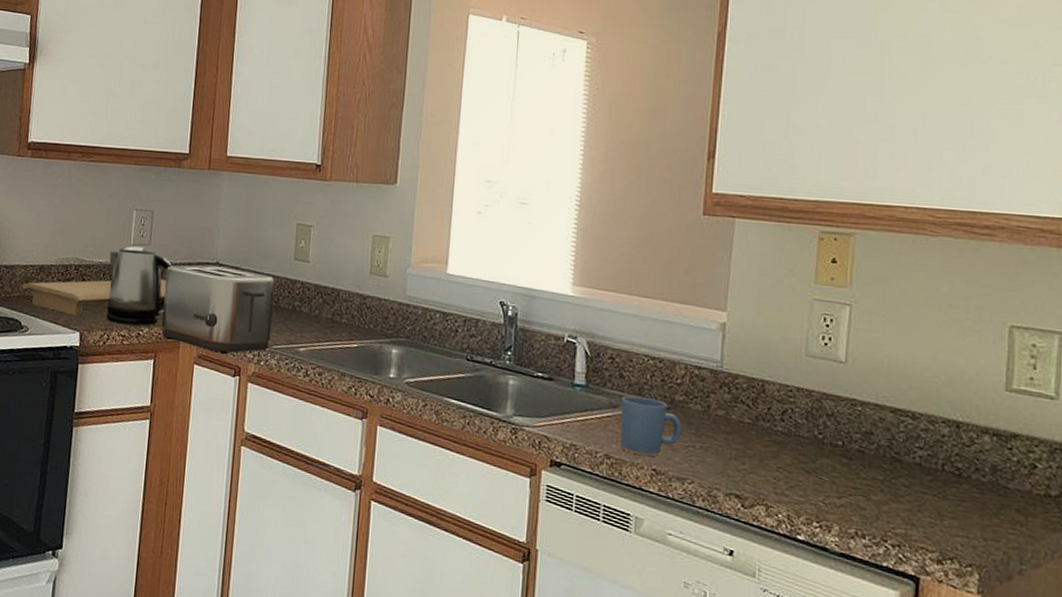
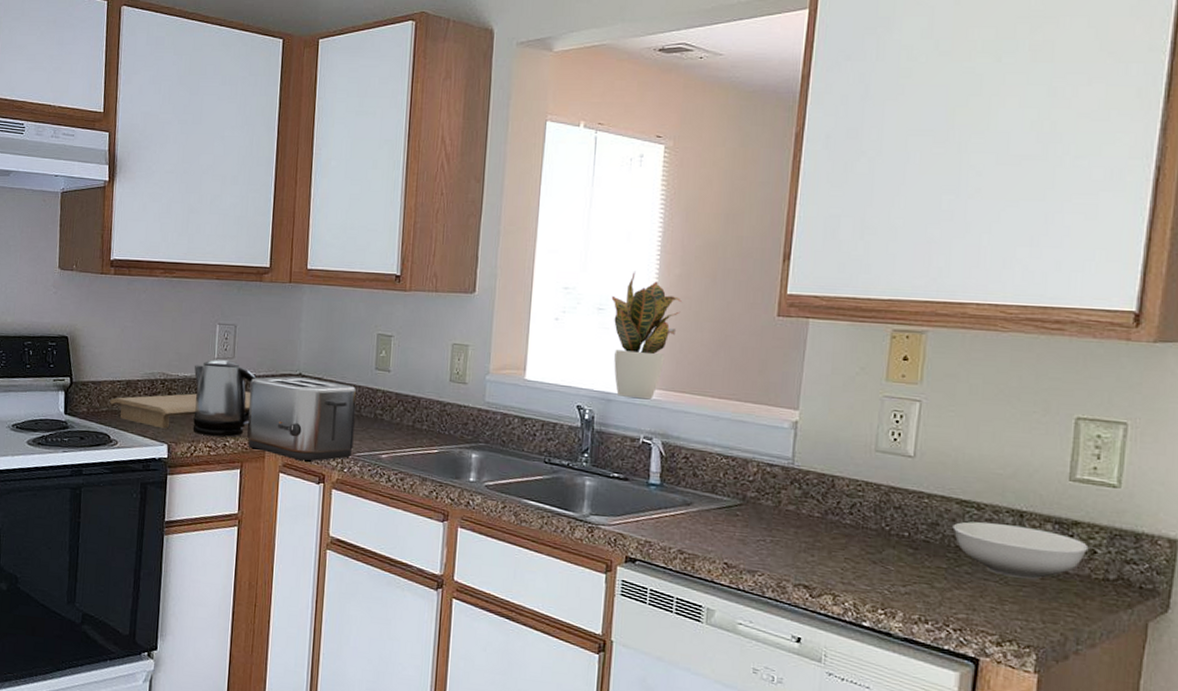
potted plant: none [534,166,607,297] -> present [611,271,683,400]
mug: present [620,395,682,457] -> none [693,493,753,551]
bowl: none [887,431,1029,494] -> present [952,521,1089,580]

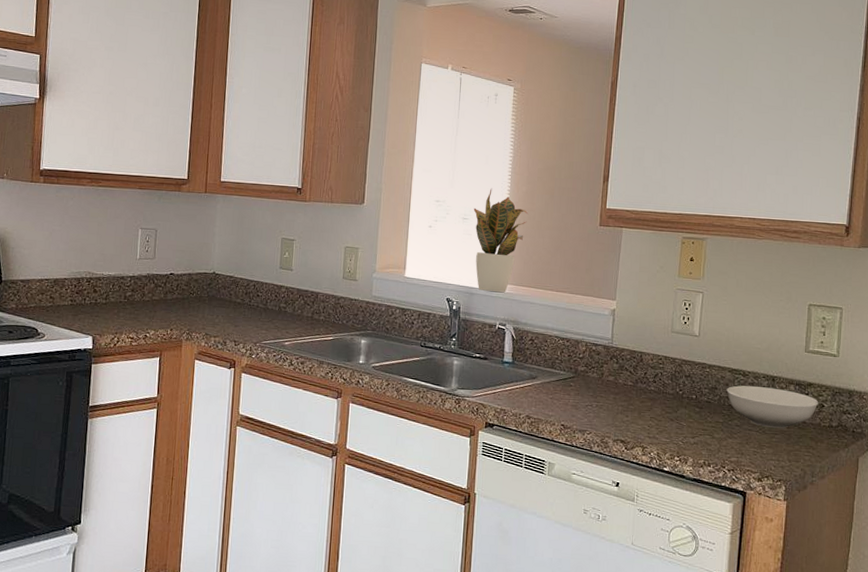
cutting board: present [110,391,251,429] -> none [38,288,170,322]
kettle: present [193,359,257,437] -> none [116,259,175,329]
toaster: present [247,376,357,462] -> none [166,275,264,350]

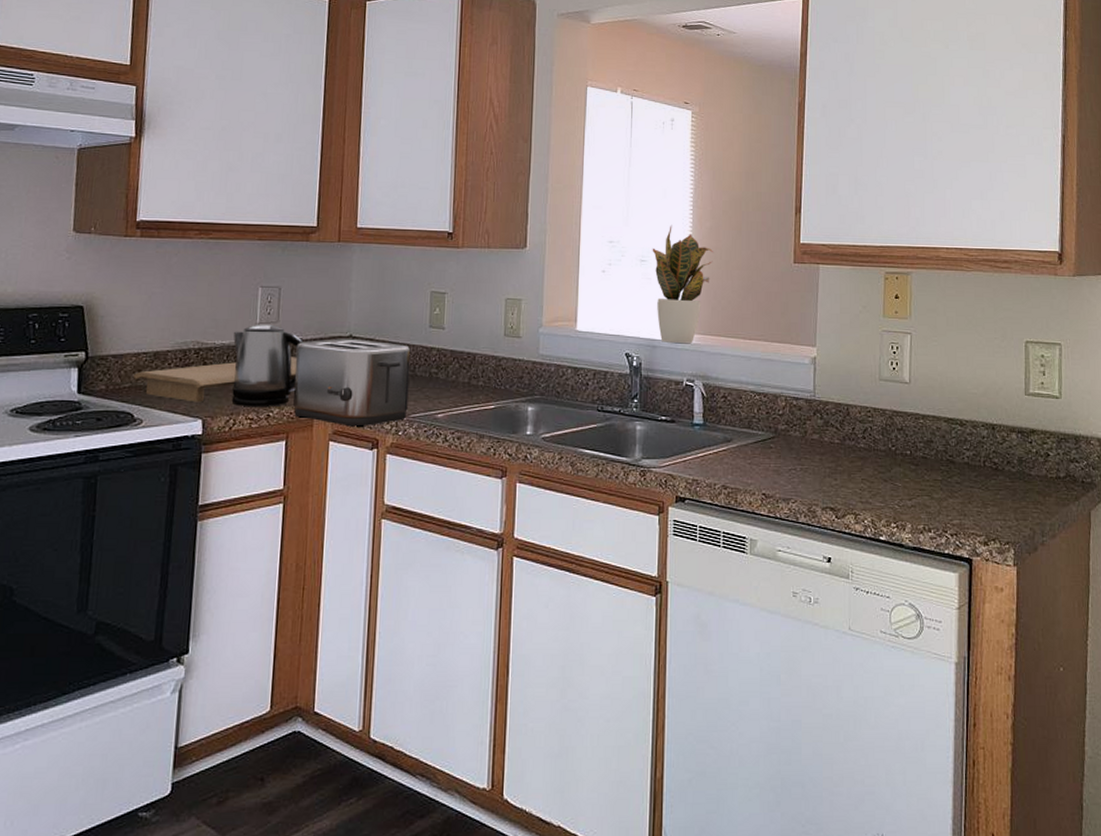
cutting board: none [38,288,170,322] -> present [134,357,297,403]
kettle: none [116,259,175,329] -> present [231,324,304,406]
toaster: none [166,275,264,350] -> present [293,339,411,428]
bowl: present [726,385,819,428] -> none [943,437,1044,483]

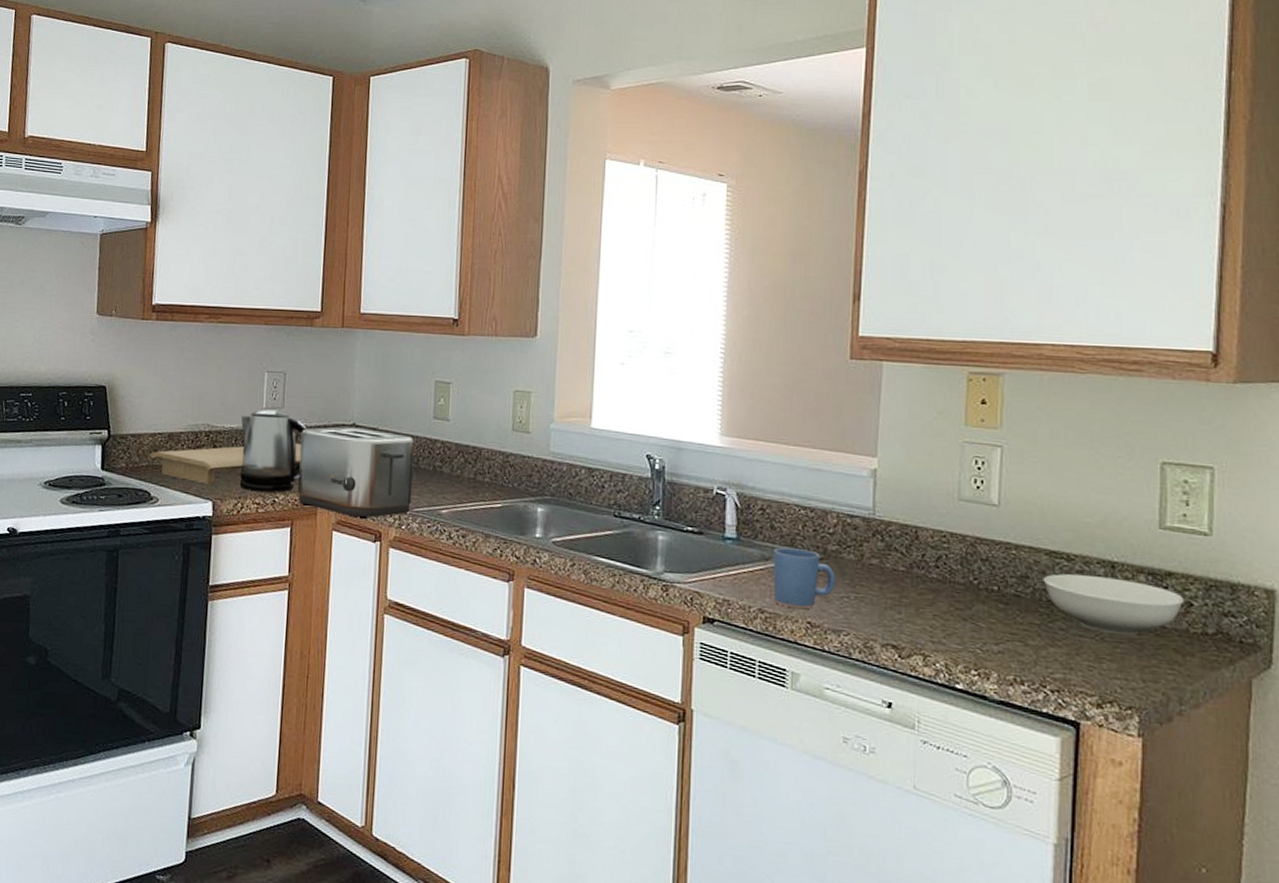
potted plant: present [652,224,714,344] -> none [678,313,752,448]
mug: none [734,430,785,483] -> present [773,547,835,610]
bowl: none [943,437,1044,483] -> present [1043,573,1185,635]

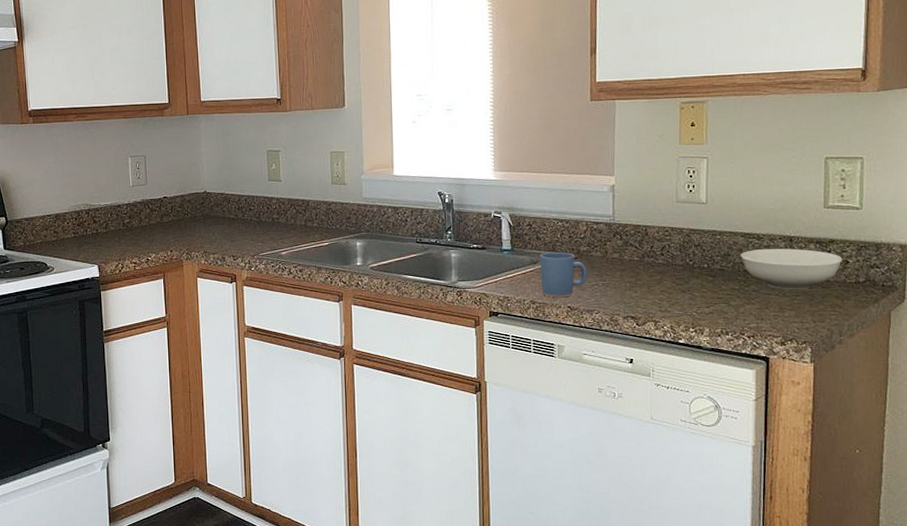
cutting board: present [150,443,301,485] -> none [43,211,165,252]
kettle: present [239,409,308,493] -> none [113,186,168,253]
toaster: present [298,427,415,519] -> none [163,194,257,267]

